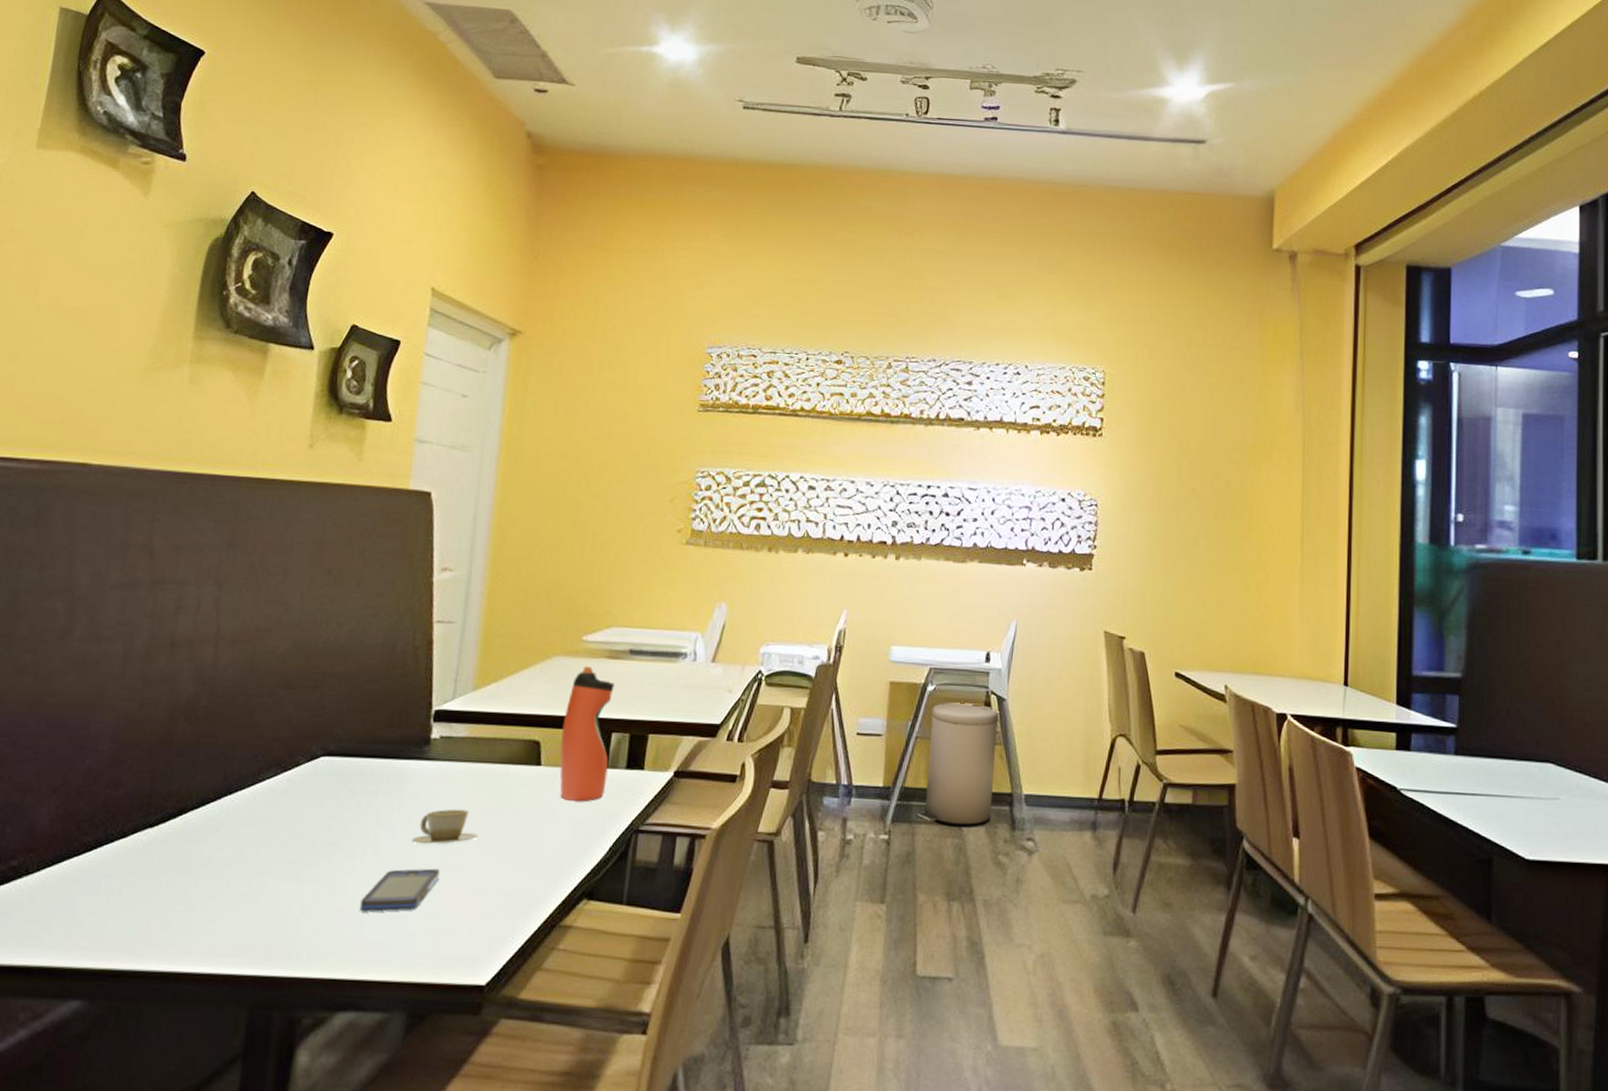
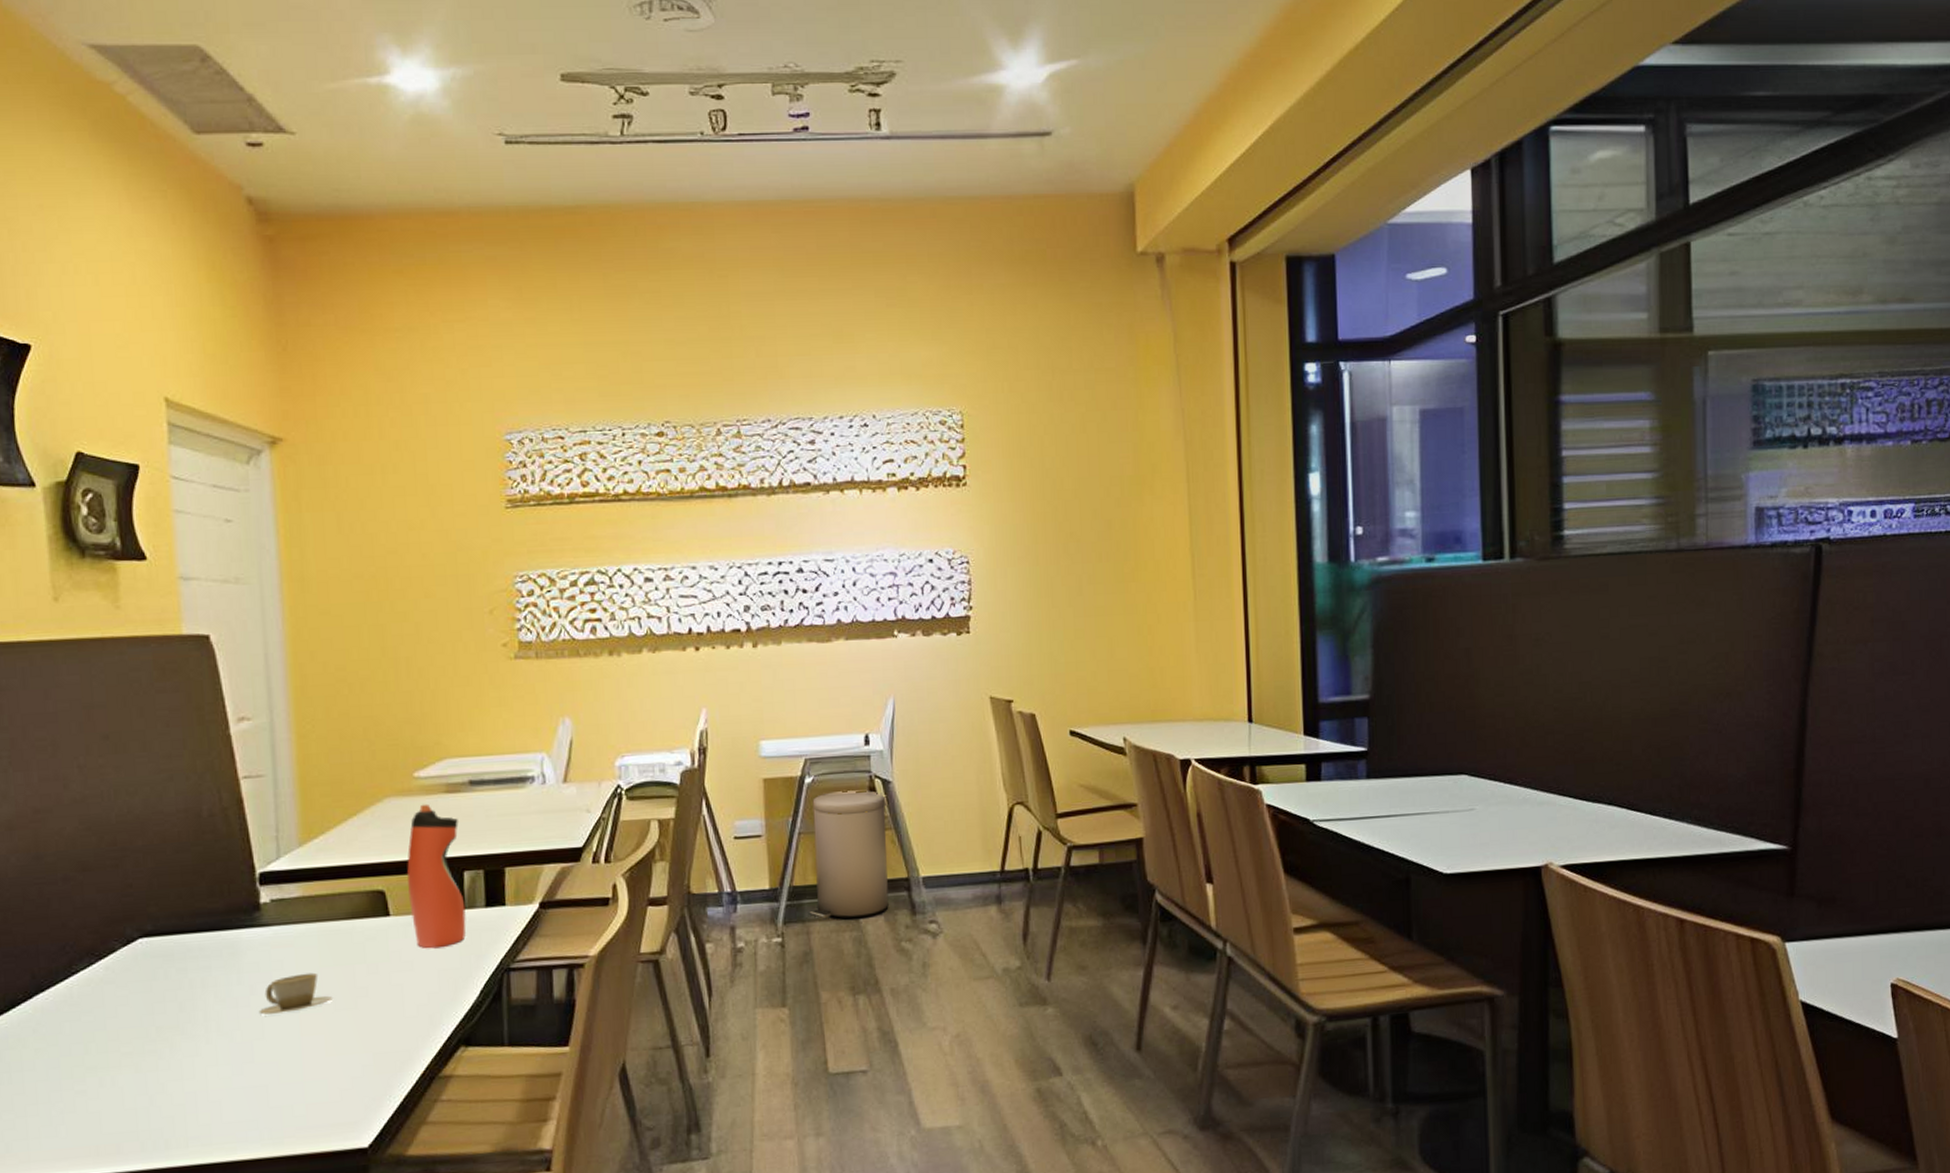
mobile phone: present [360,868,440,912] -> none [214,1037,297,1092]

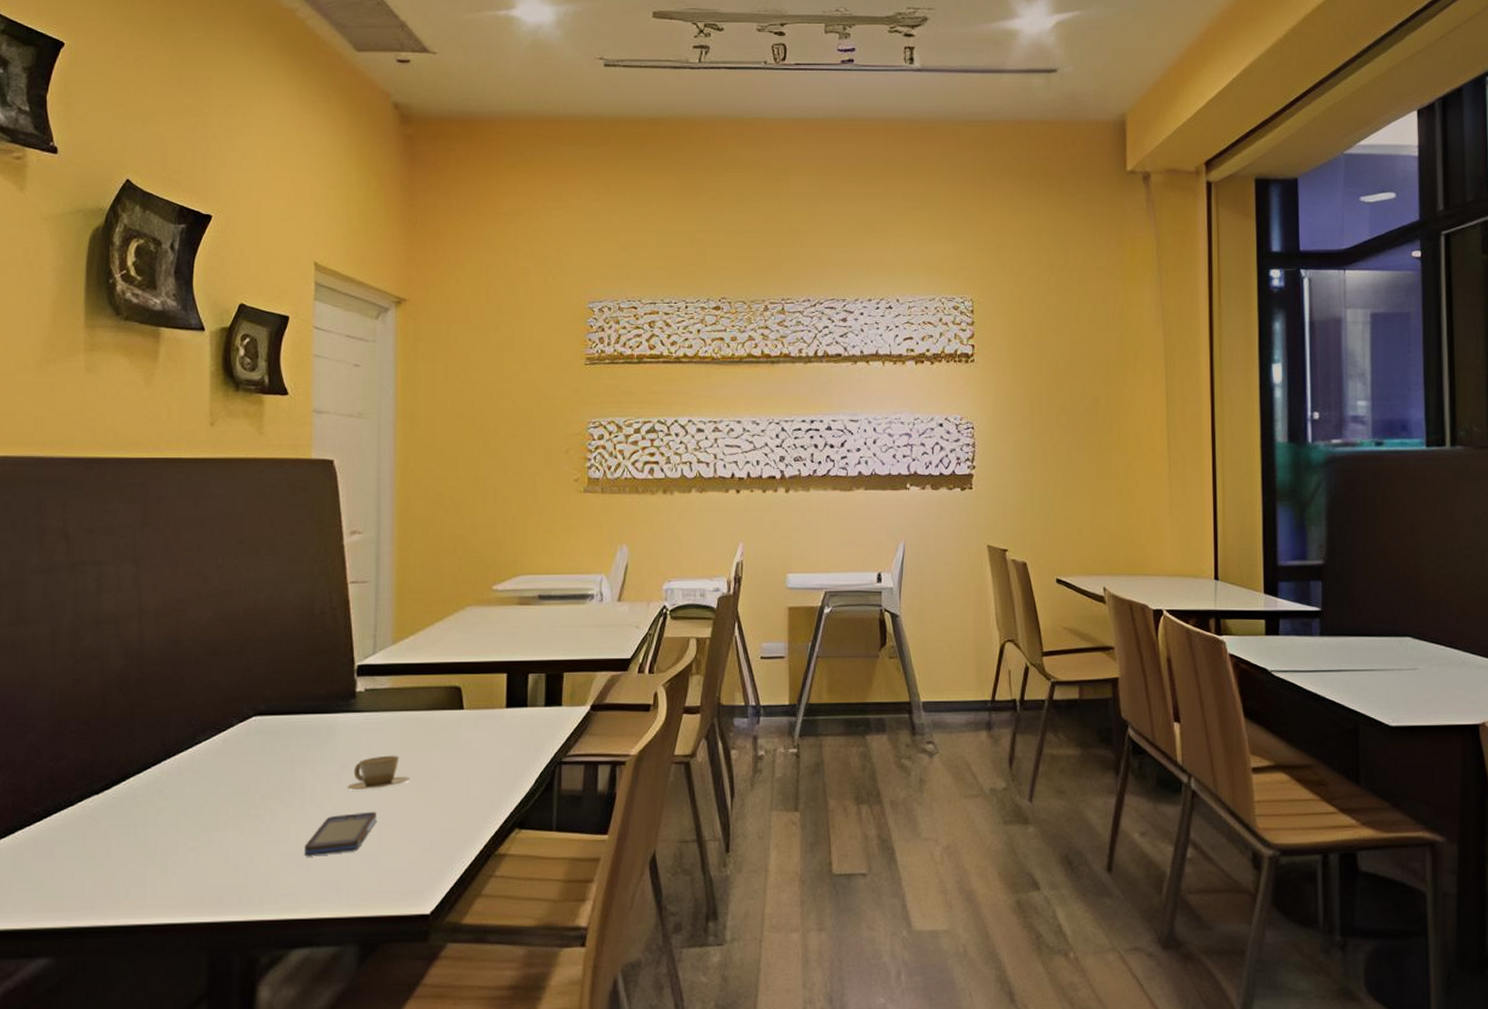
mobile phone: none [214,1037,297,1092] -> present [304,811,377,856]
water bottle: present [407,803,466,949] -> none [481,613,528,740]
pedal bin: present [809,790,889,920] -> none [822,621,895,736]

